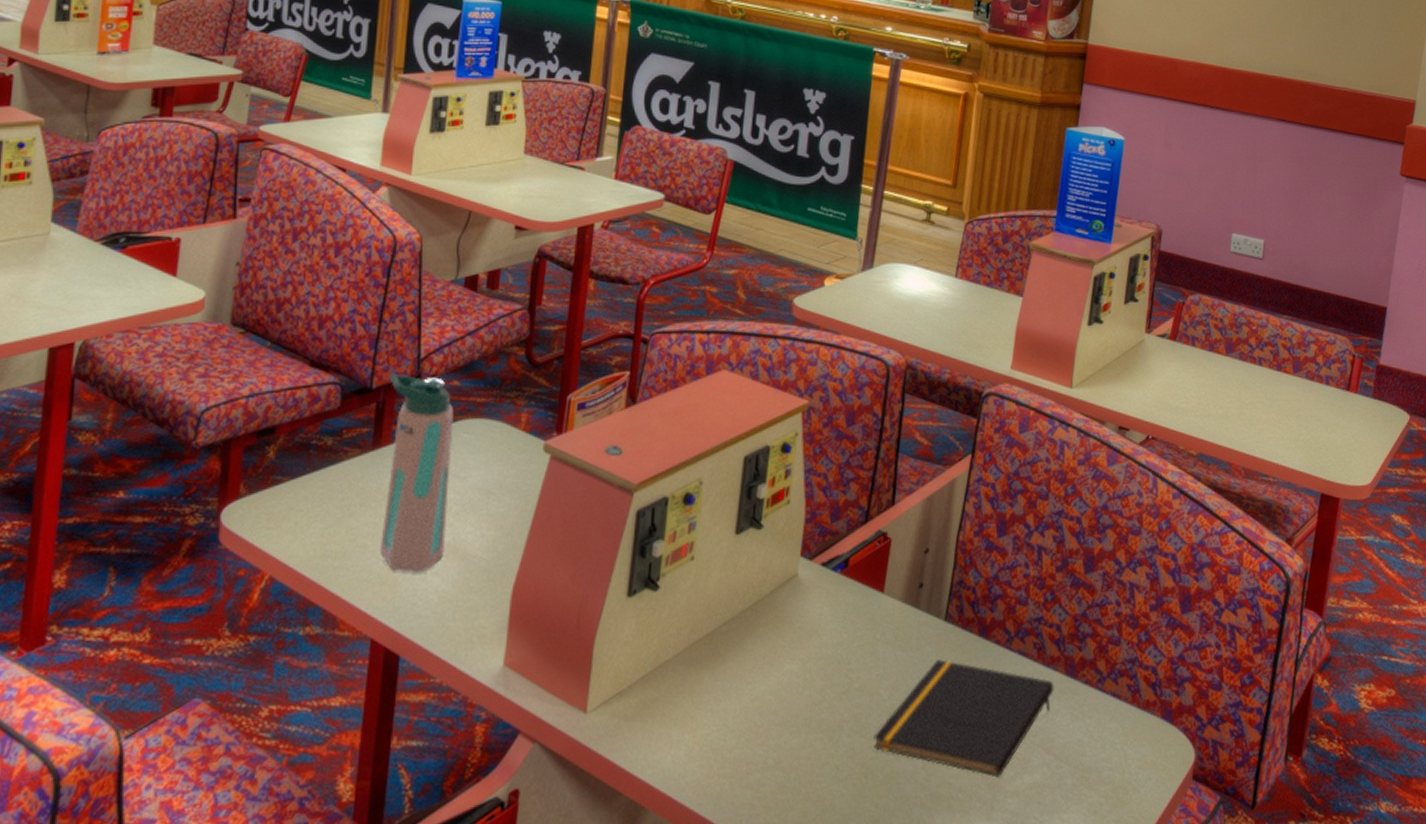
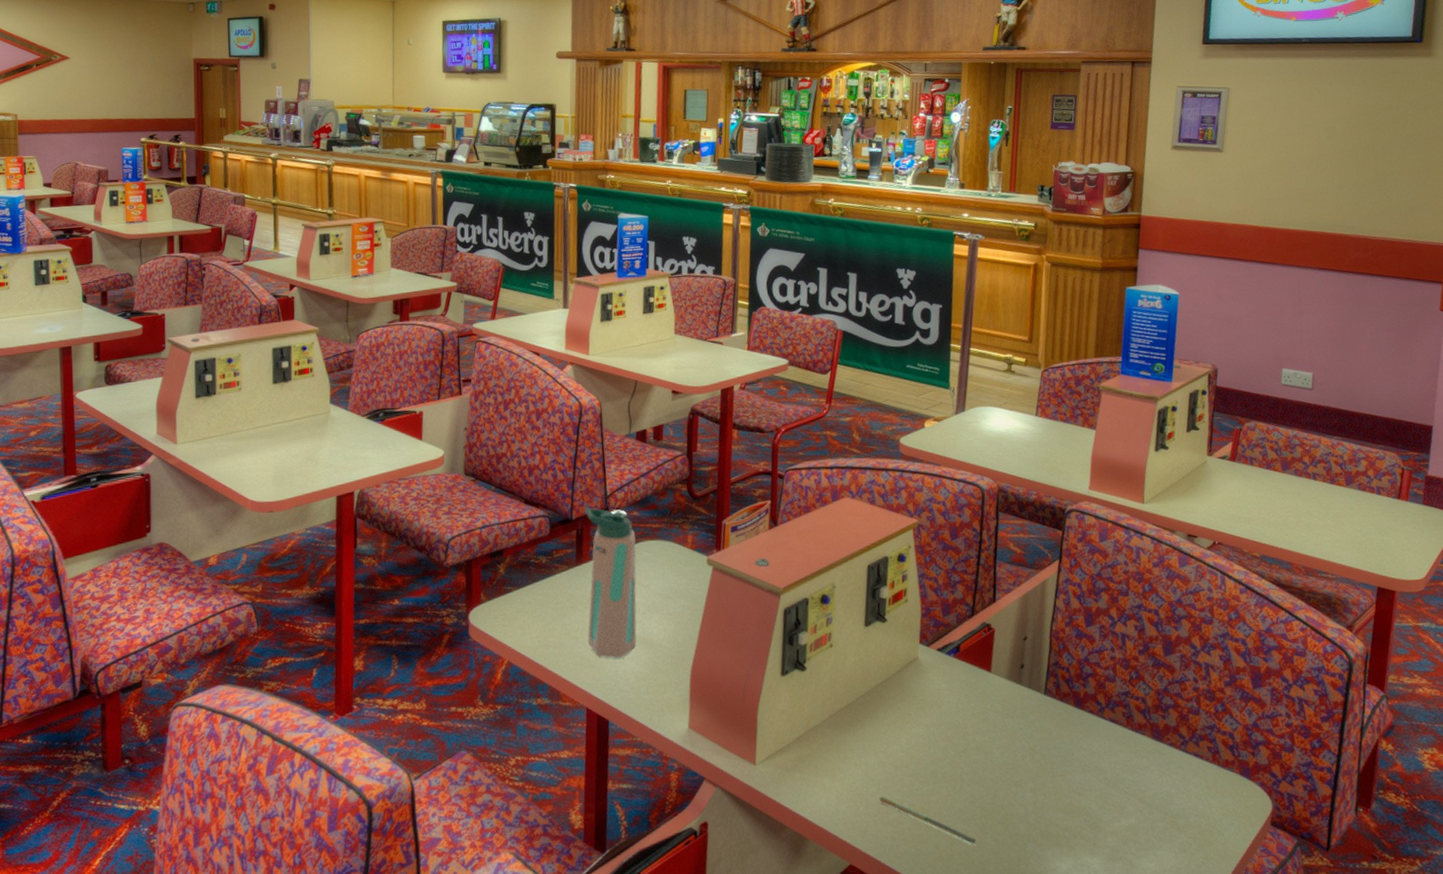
pen: none [739,751,853,810] -> present [880,796,976,844]
notepad: present [874,659,1054,778] -> none [990,725,1143,821]

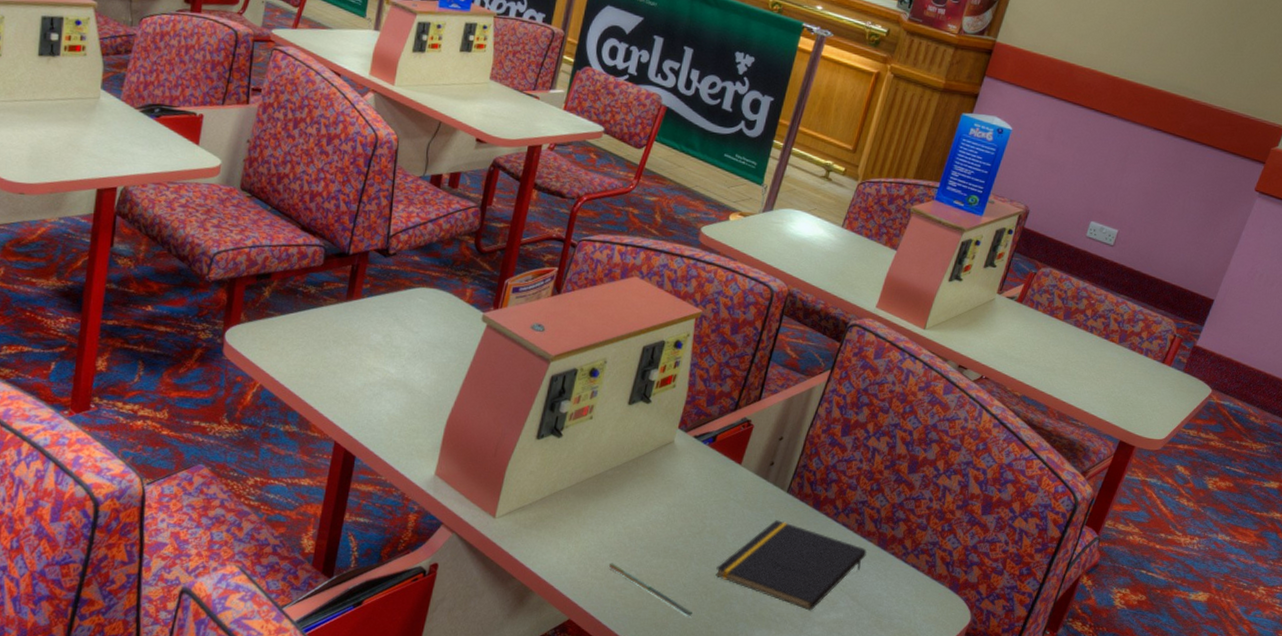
water bottle: present [584,507,637,659] -> none [346,244,413,399]
notepad: none [990,725,1143,821] -> present [716,520,867,611]

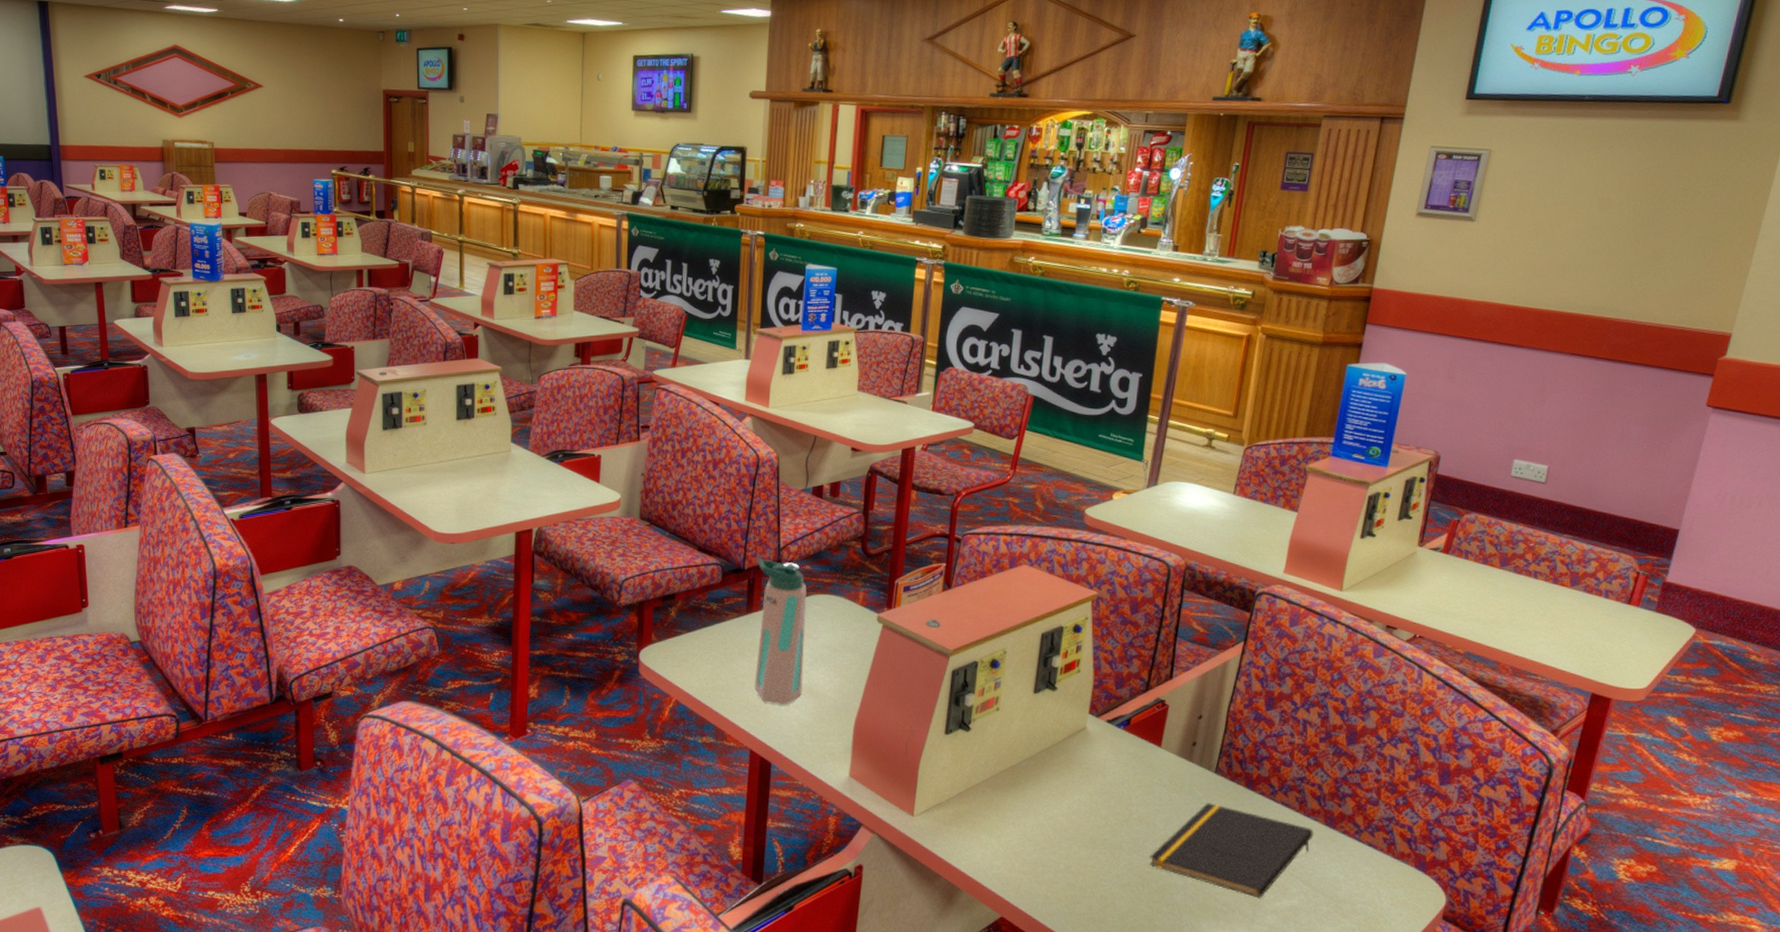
water bottle: none [346,244,413,399] -> present [754,558,807,705]
pen: present [609,563,693,616] -> none [1036,856,1130,909]

